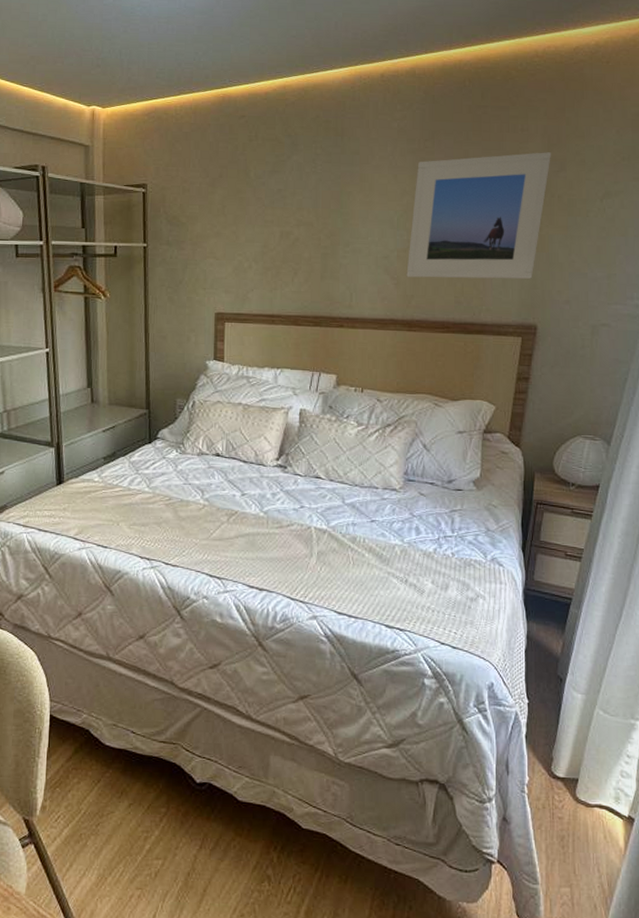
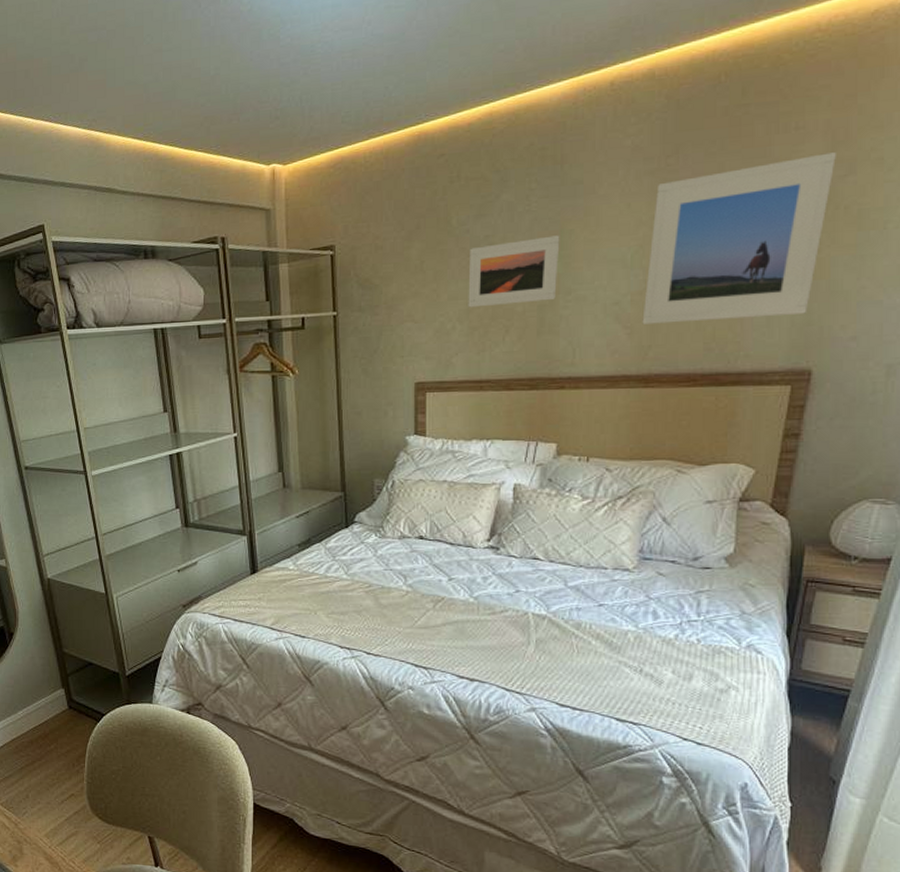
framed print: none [263,195,340,251] -> present [468,235,560,308]

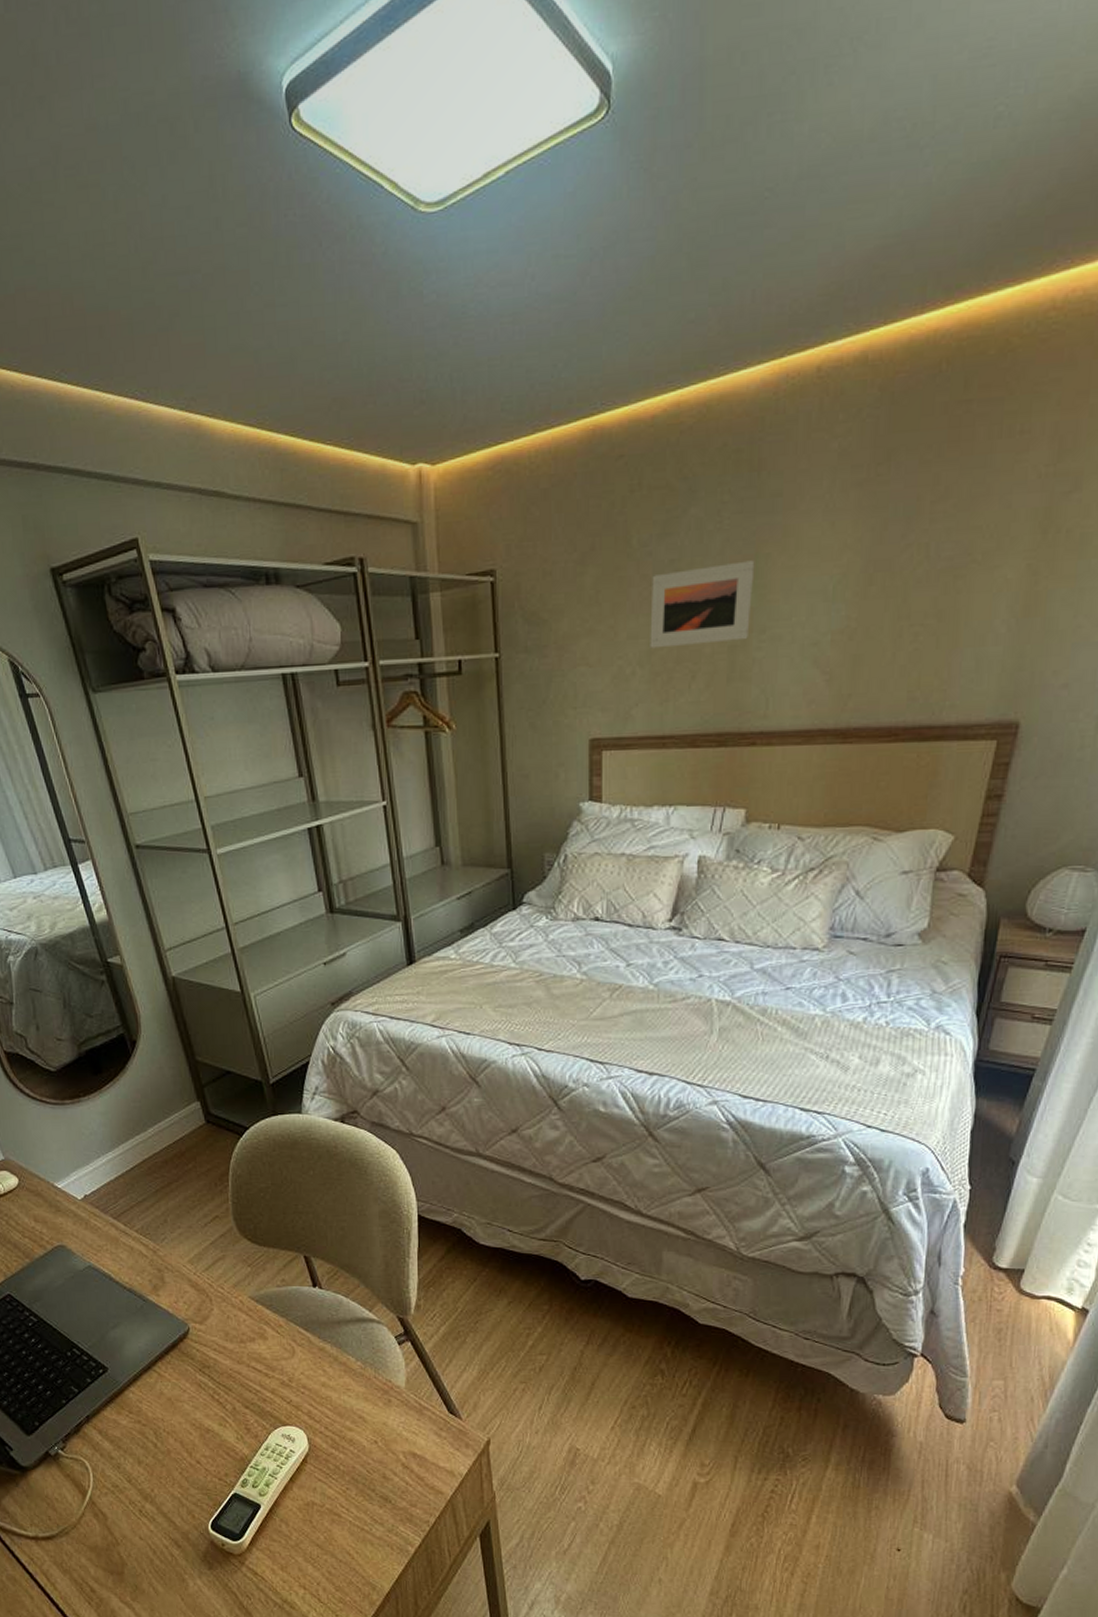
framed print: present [642,152,836,324] -> none [842,463,1062,669]

